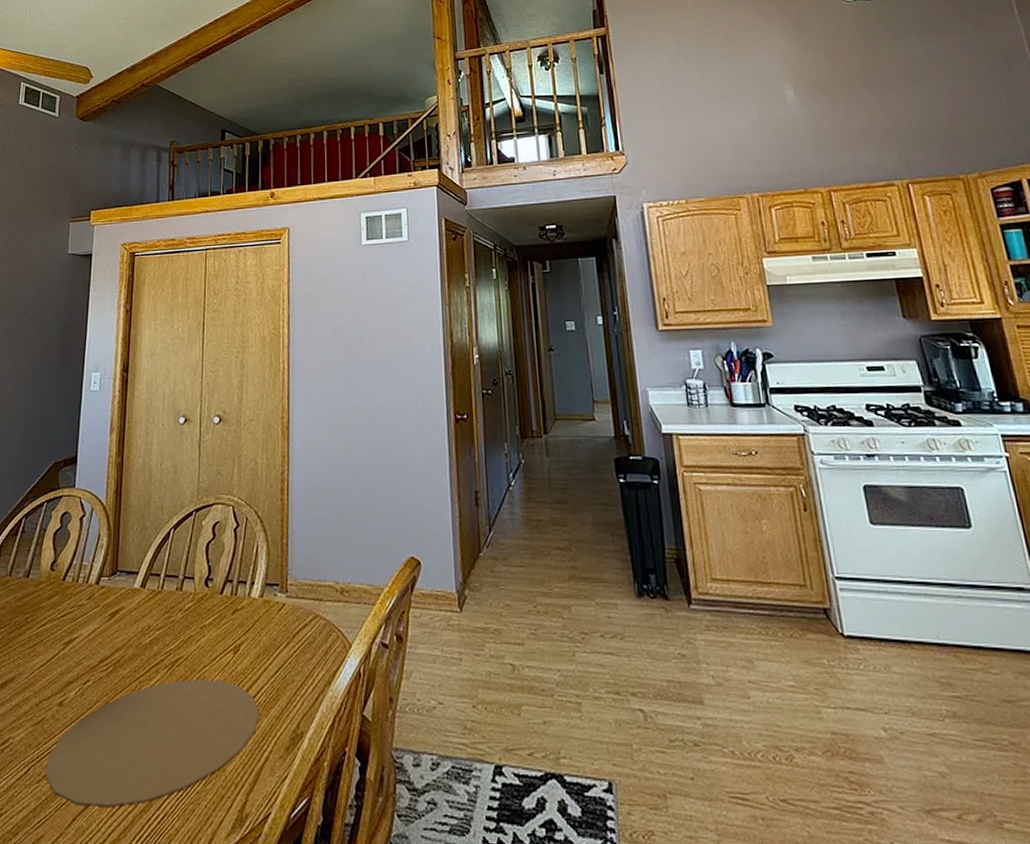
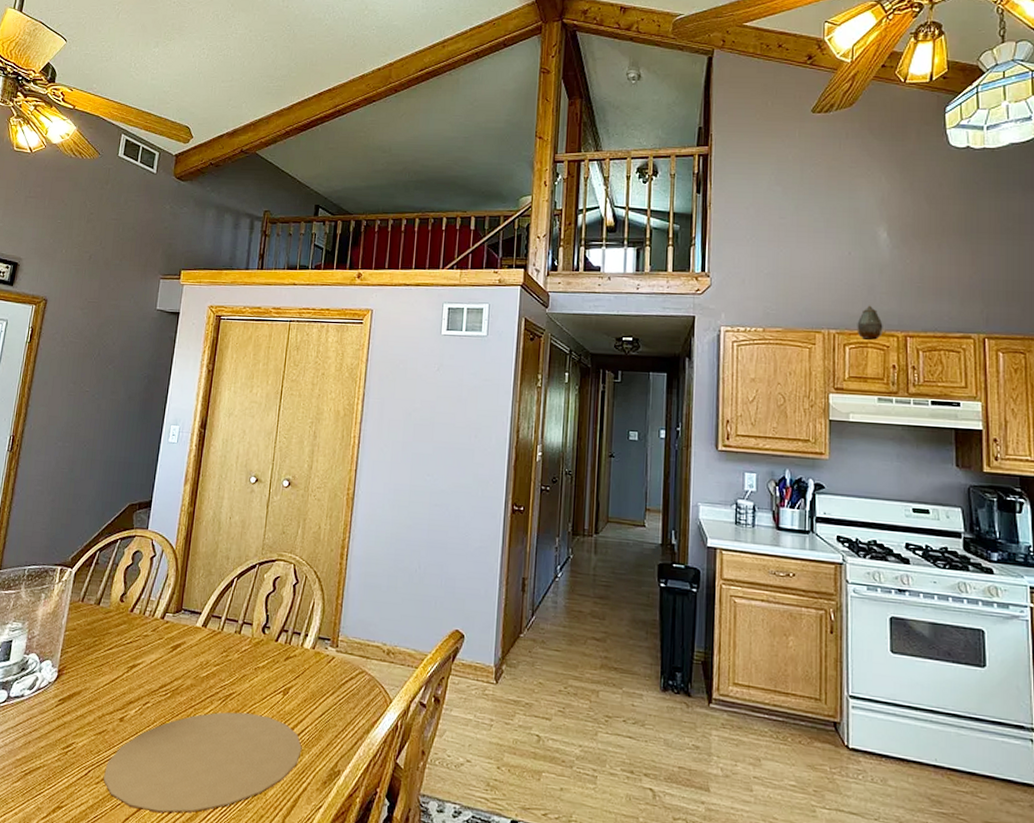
decorative jar: none [778,164,806,200] -> present [857,305,883,341]

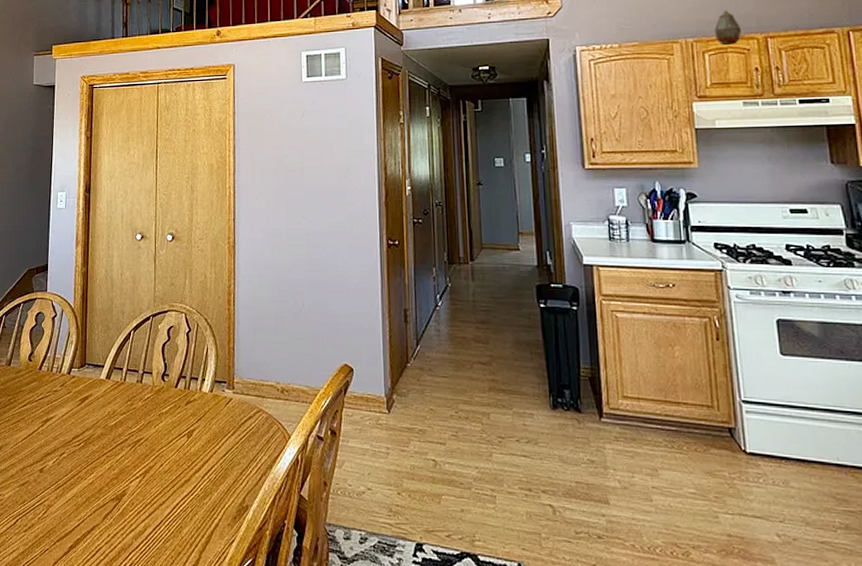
placemat: present [103,712,302,813] -> none [31,457,210,556]

